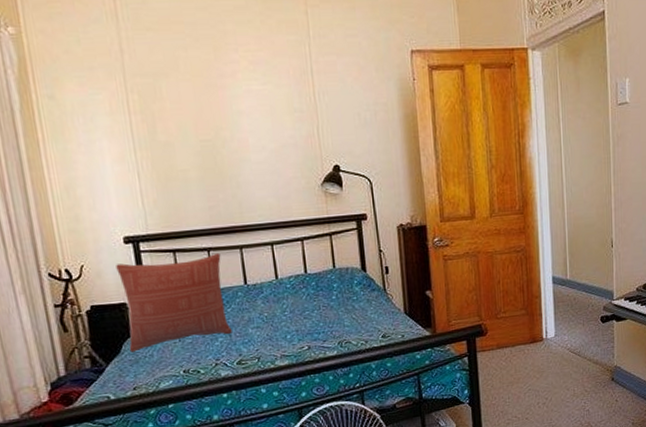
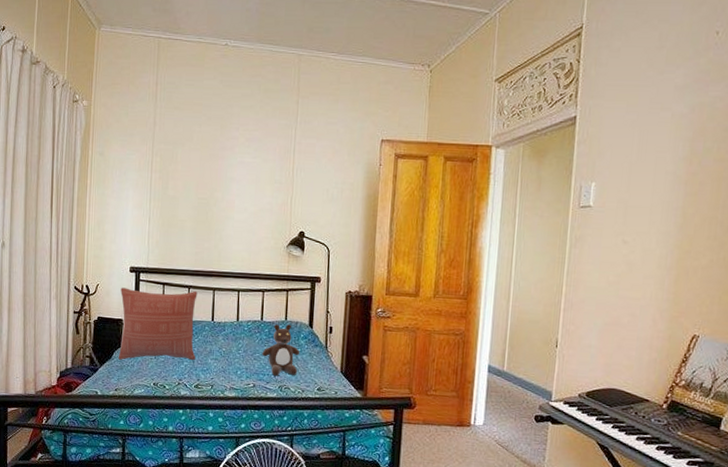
stuffed animal: none [312,272,357,333] -> present [262,324,300,377]

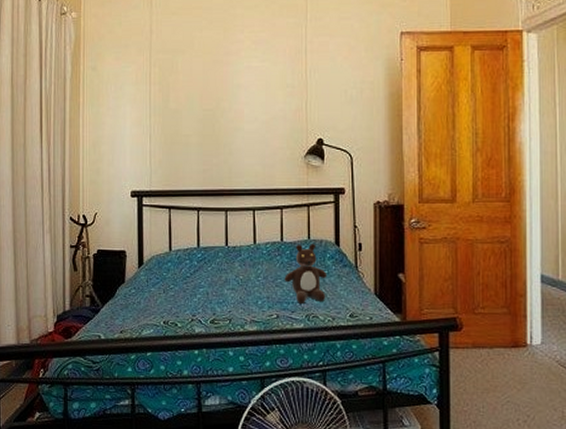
pillow: present [118,287,198,361] -> none [122,213,209,297]

